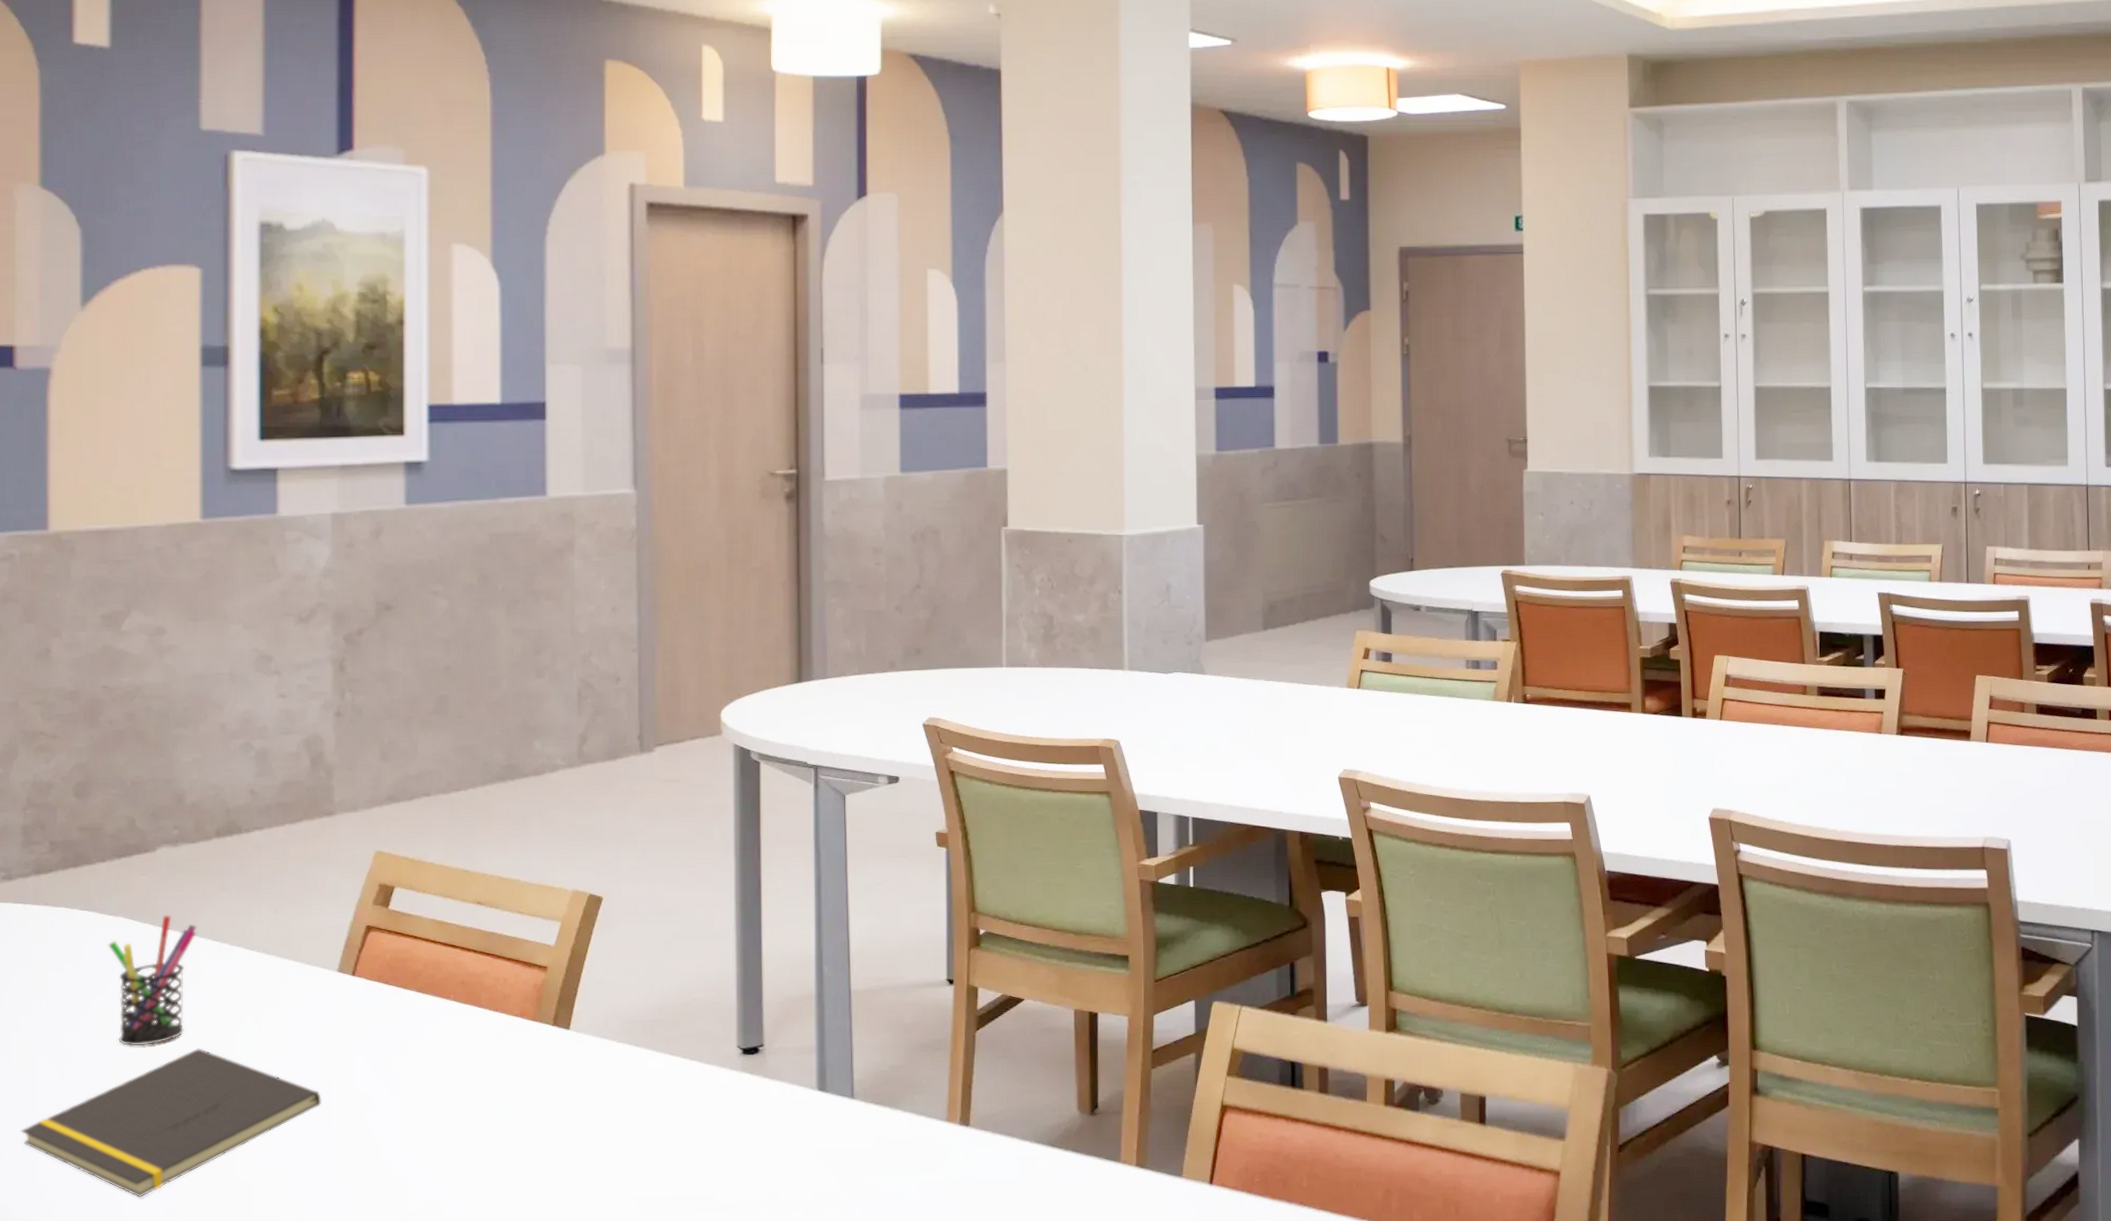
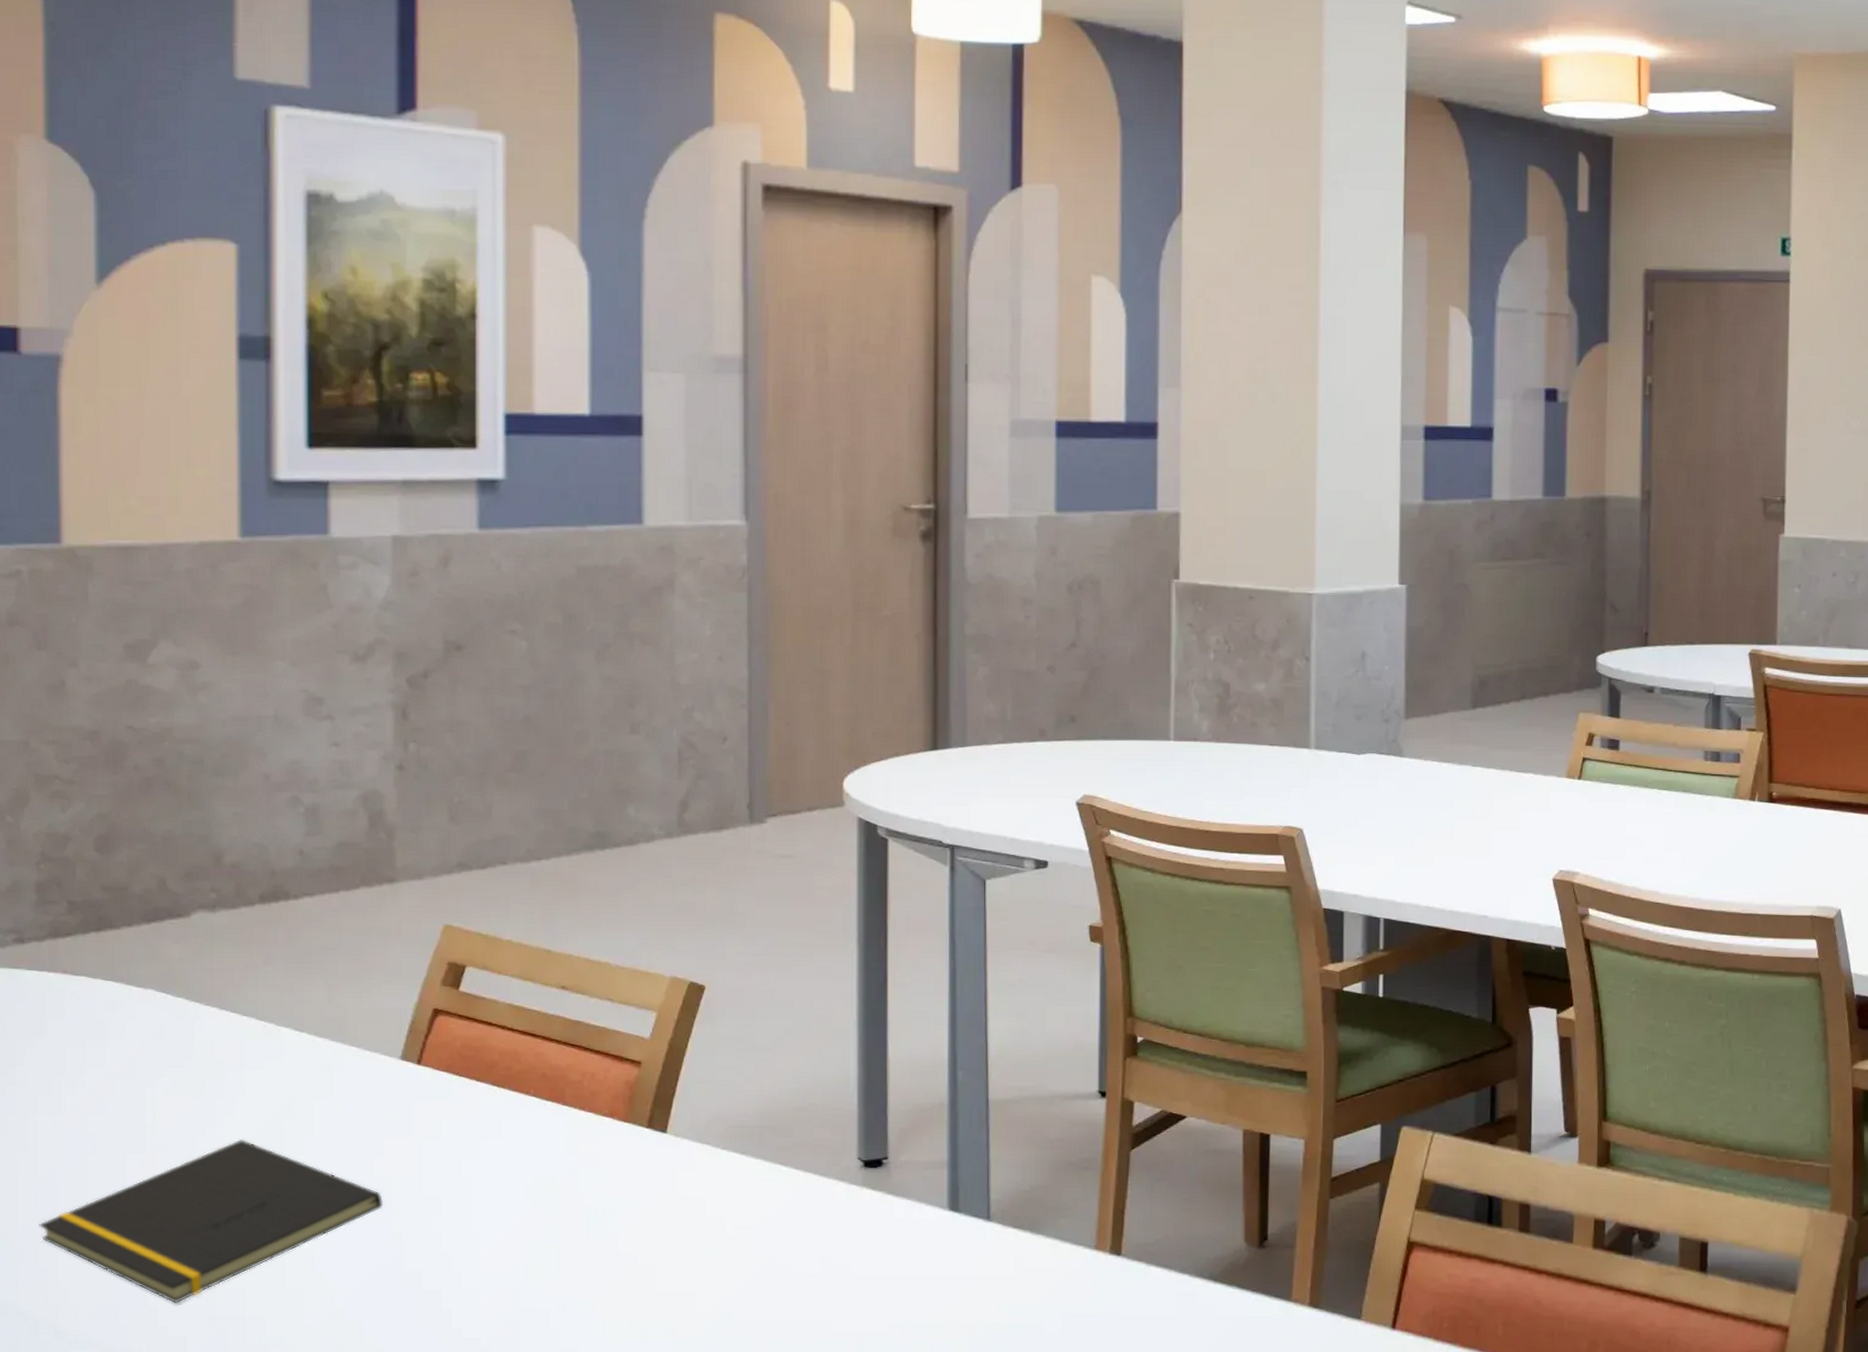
pen holder: present [108,914,197,1046] -> none [136,988,239,1135]

